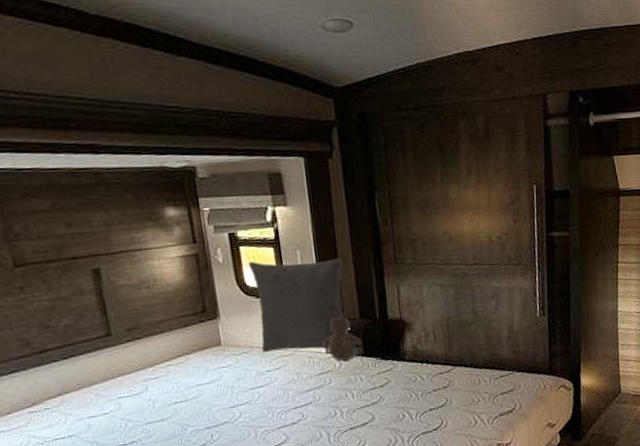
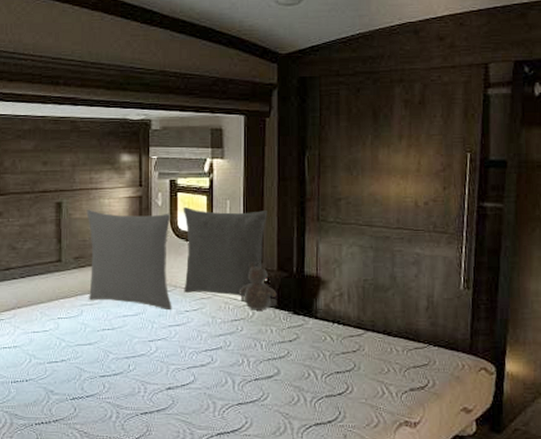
pillow: none [132,271,252,374] -> present [86,210,172,309]

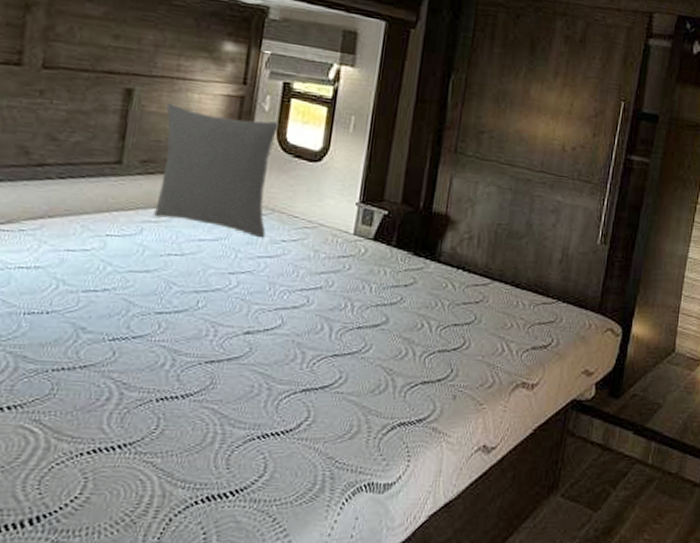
pillow: present [183,206,267,298] -> none [283,116,399,231]
stuffed bear: present [238,263,277,310] -> none [351,191,397,248]

